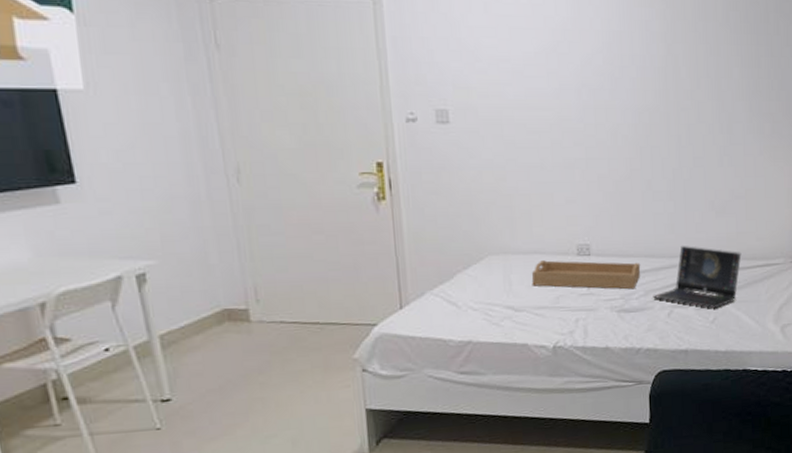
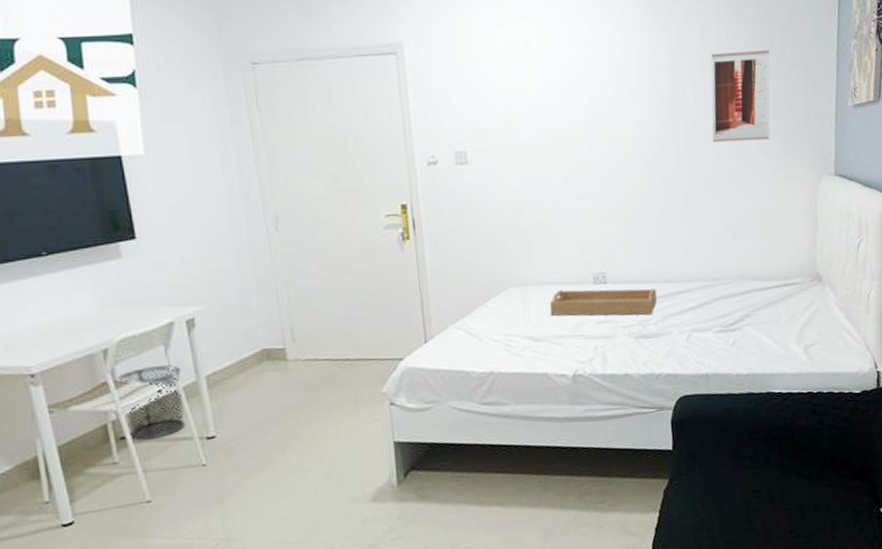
waste bin: none [55,321,137,401] -> present [115,364,186,440]
laptop computer: present [653,245,742,308] -> none [670,269,759,331]
wall art: none [703,24,764,118] -> present [711,50,770,143]

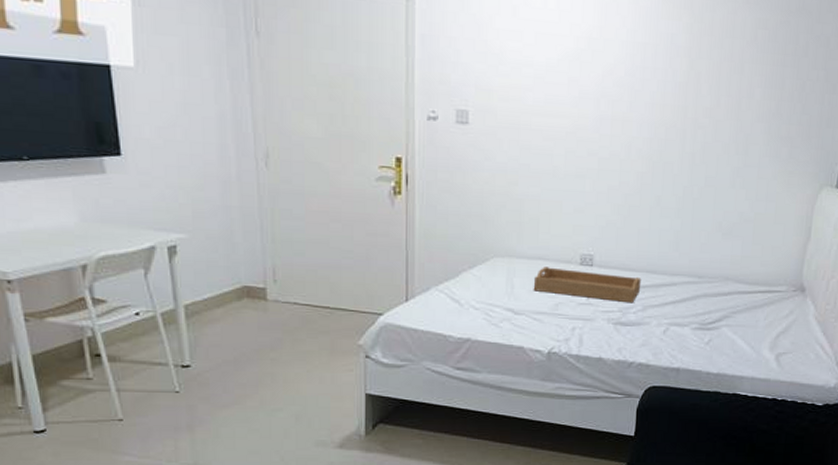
waste bin: present [115,364,186,440] -> none [93,288,161,360]
wall art: present [711,50,770,143] -> none [720,42,792,141]

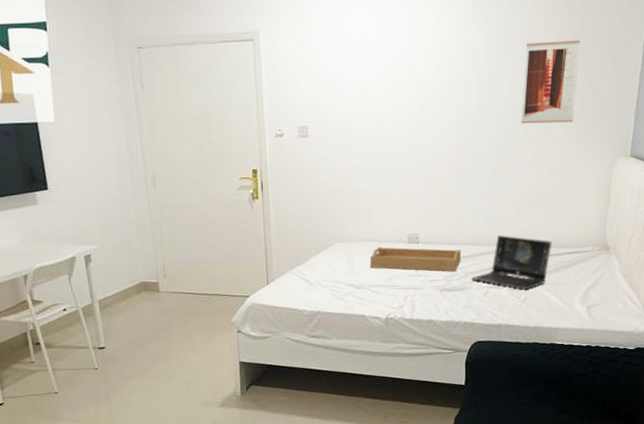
laptop computer: none [650,263,744,329] -> present [471,234,552,289]
wall art: none [720,42,792,141] -> present [521,40,580,124]

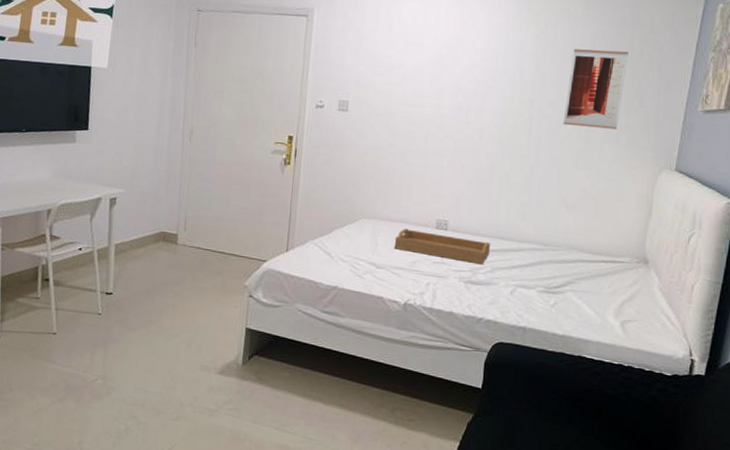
laptop computer: present [471,234,552,289] -> none [498,232,588,293]

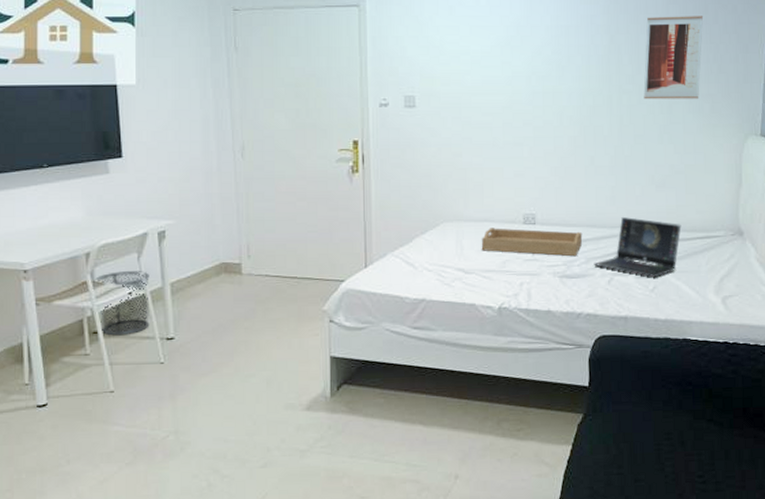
waste bin: none [51,229,99,285] -> present [93,270,150,336]
laptop computer: none [498,232,588,293] -> present [594,216,682,277]

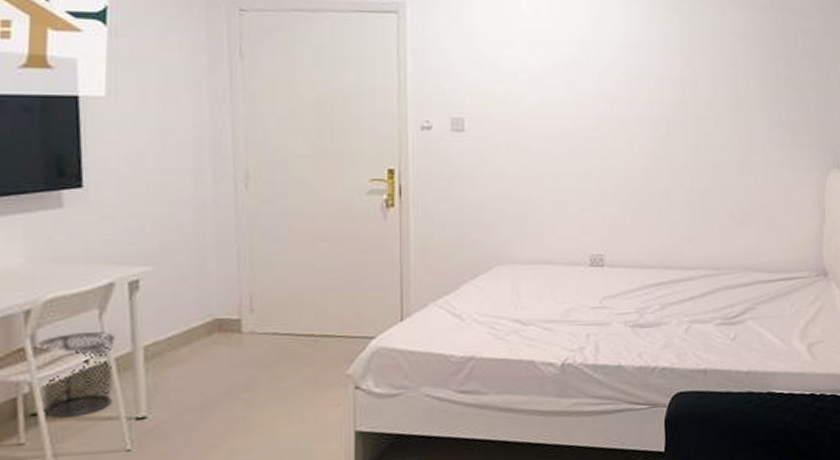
serving tray: present [481,228,583,257] -> none [541,271,657,303]
laptop computer: present [594,216,682,277] -> none [669,256,764,324]
wall art: present [643,16,703,99] -> none [721,39,782,128]

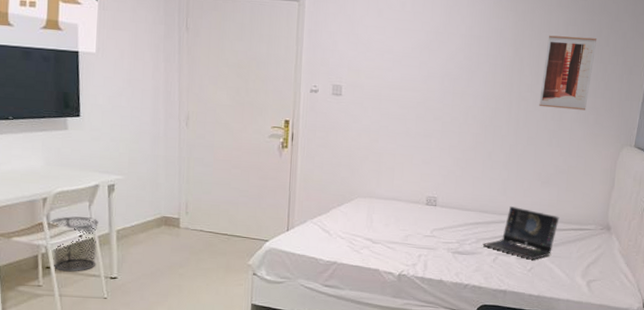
laptop computer: none [669,256,764,324] -> present [482,205,560,259]
wall art: none [721,39,782,128] -> present [539,35,596,111]

